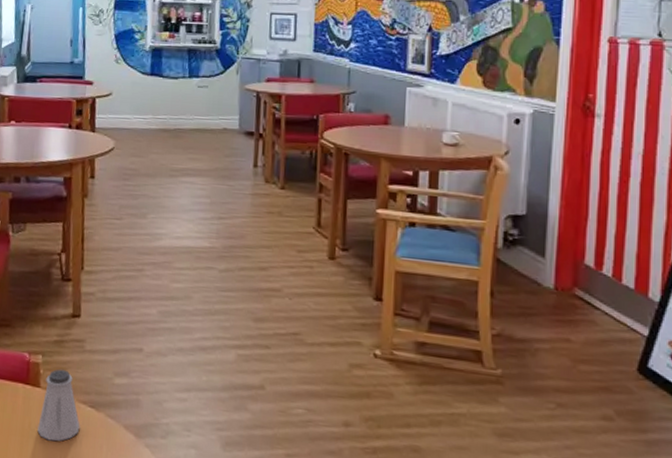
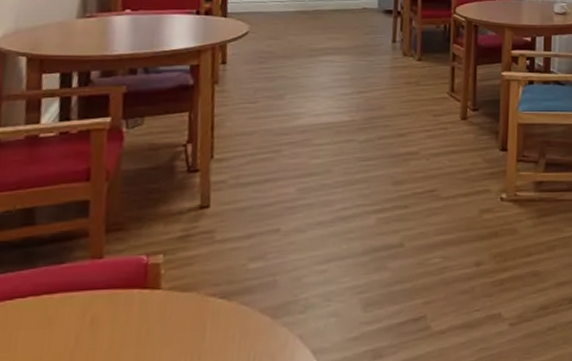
saltshaker: present [37,369,80,442] -> none [157,265,209,344]

